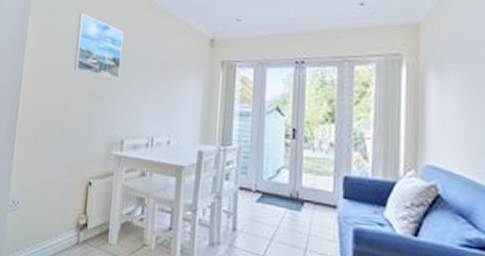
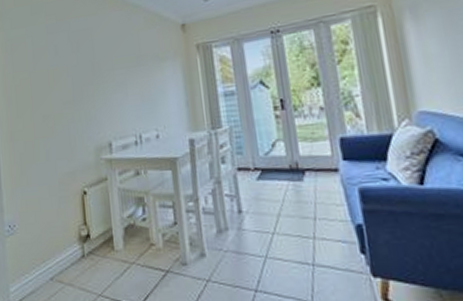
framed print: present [74,13,124,80] -> none [43,21,96,83]

